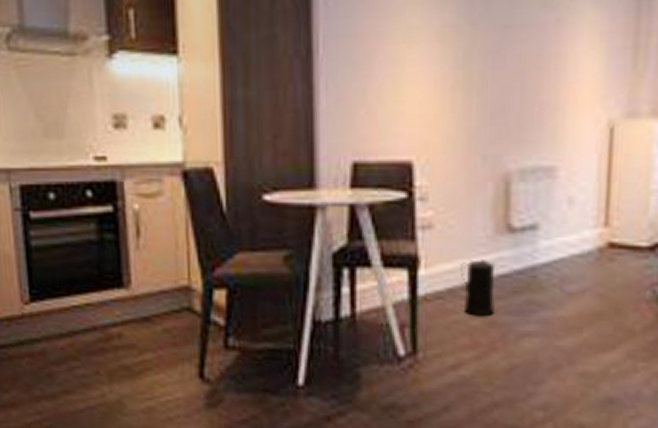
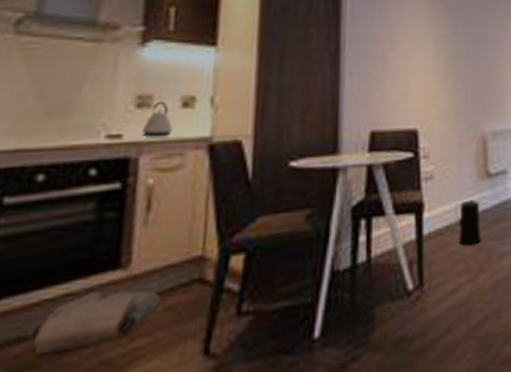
bag: none [66,304,160,352] -> present [26,290,162,355]
kettle: none [123,121,148,161] -> present [142,101,172,138]

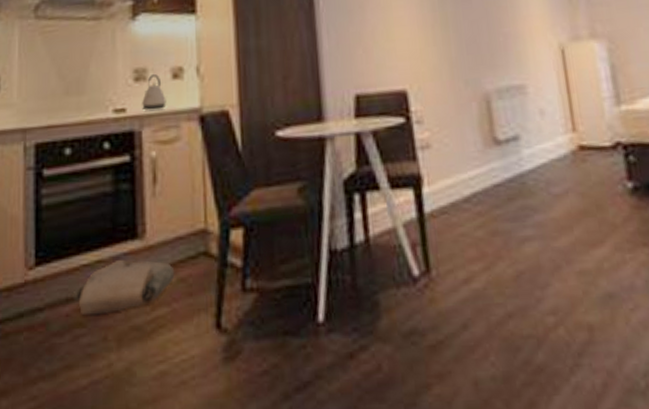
trash can: present [455,199,481,246] -> none [459,172,495,227]

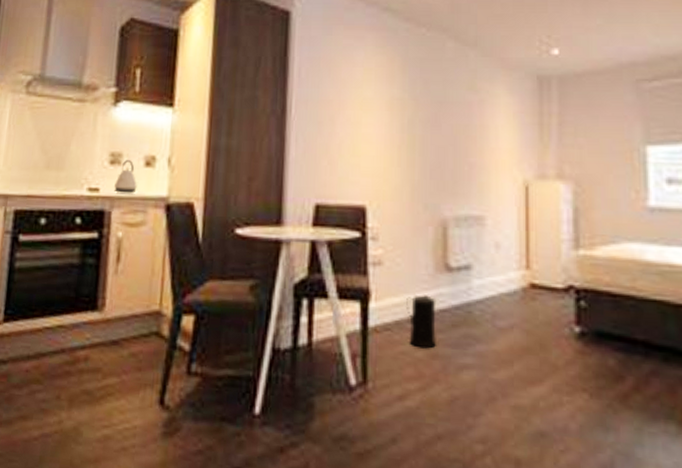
bag: present [72,259,175,316] -> none [33,327,128,375]
trash can: none [459,172,495,227] -> present [406,294,436,349]

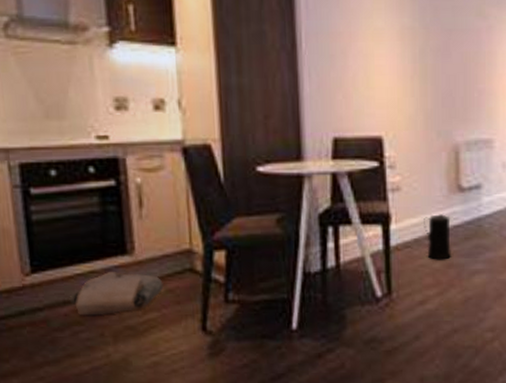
bag: none [33,327,128,375] -> present [69,271,164,316]
kettle: present [114,159,137,194] -> none [124,103,149,139]

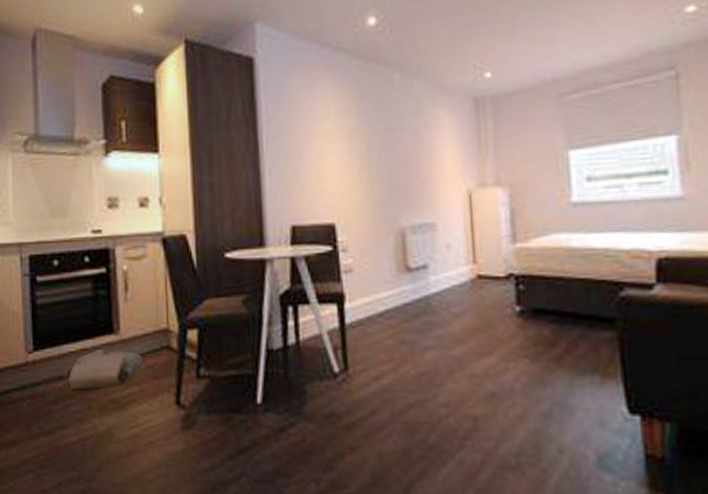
trash can: present [424,214,451,260] -> none [375,293,403,337]

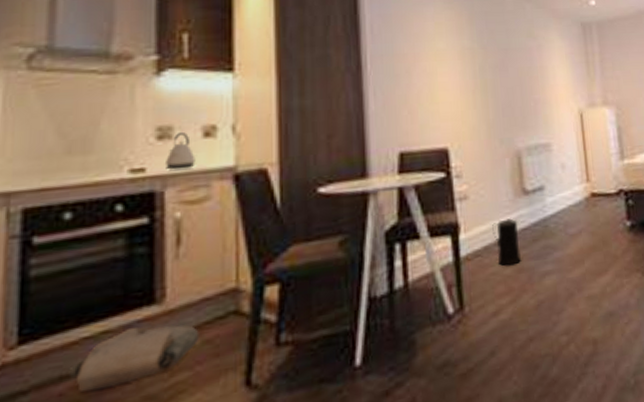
kettle: none [115,202,135,232] -> present [166,131,195,170]
trash can: none [375,293,403,337] -> present [492,218,521,266]

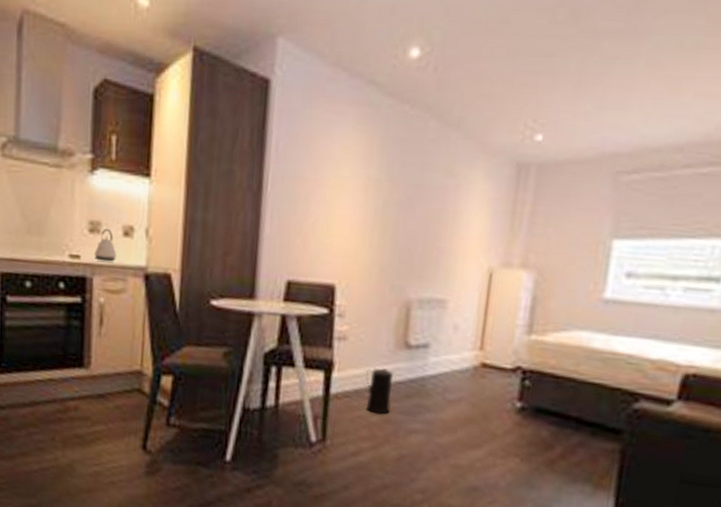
bag: present [68,325,199,392] -> none [28,381,113,422]

